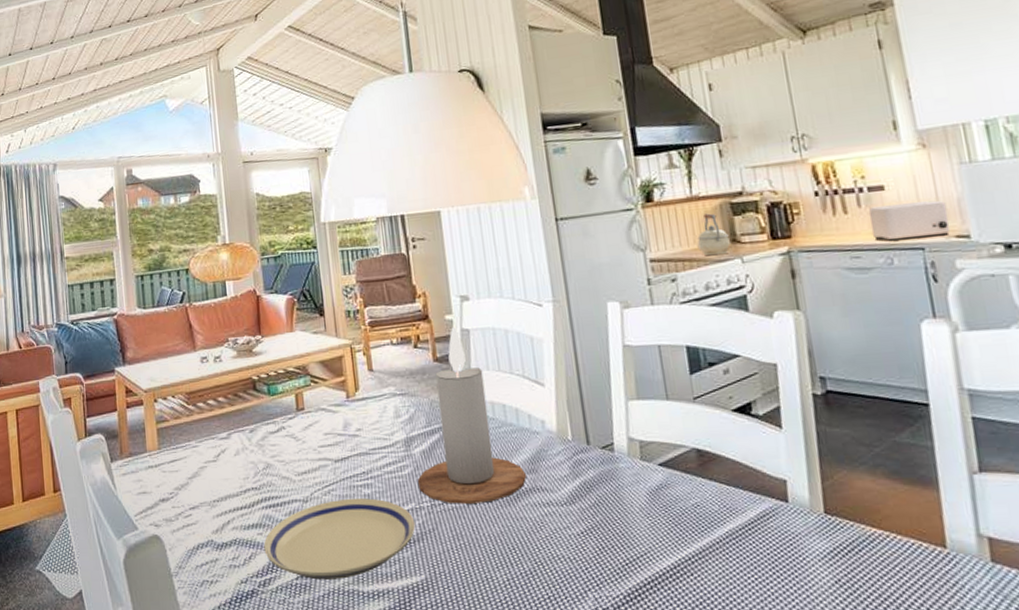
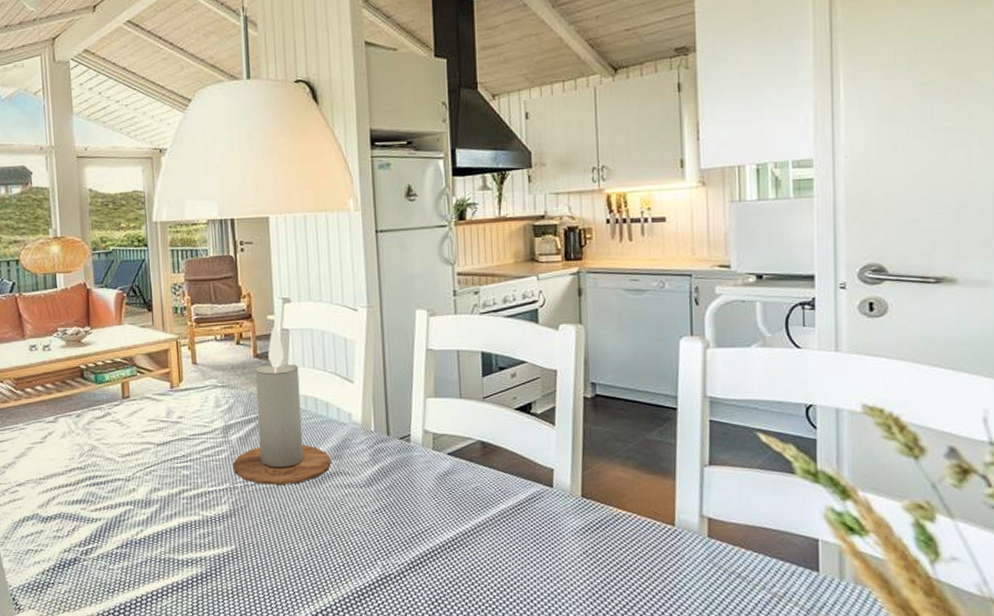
plate: present [264,498,416,580] -> none [87,478,229,549]
kettle: present [697,213,732,257] -> none [500,233,530,273]
toaster: present [869,200,951,243] -> none [650,233,715,268]

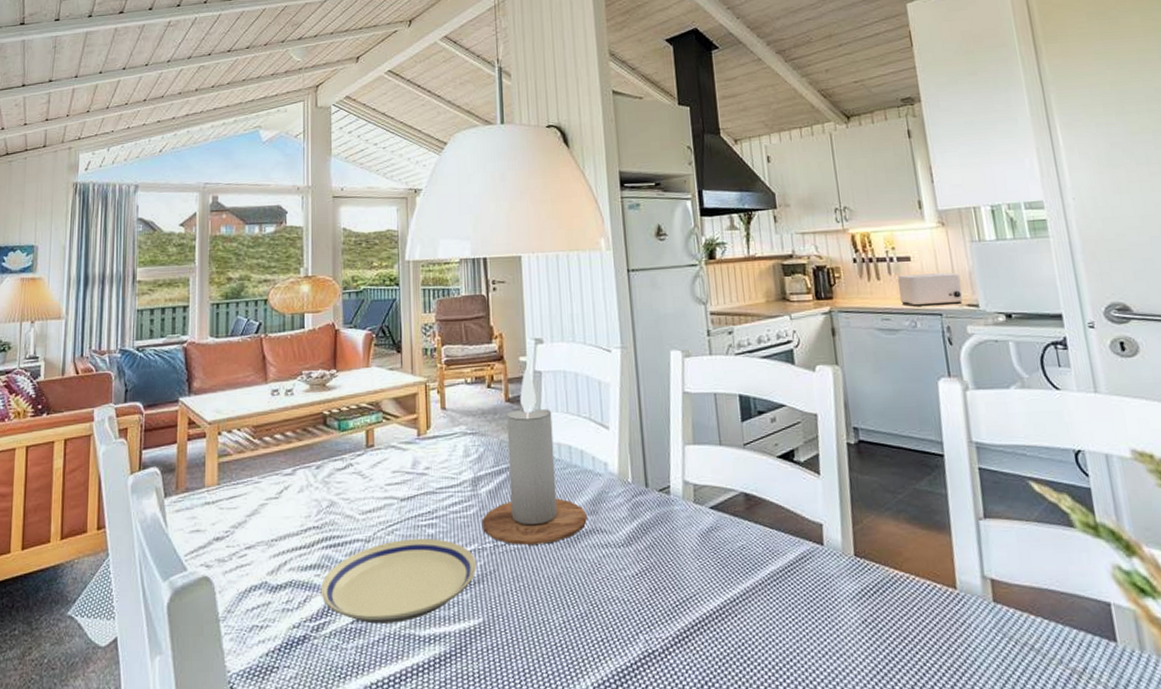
plate: none [87,478,229,549] -> present [320,538,477,624]
toaster: none [650,233,715,268] -> present [897,272,963,308]

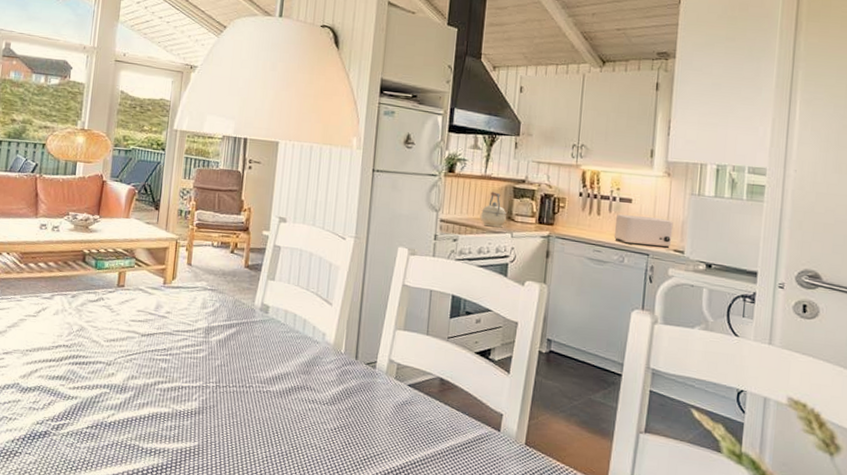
plate: present [320,538,477,624] -> none [63,367,199,435]
candle: present [481,369,587,545] -> none [208,242,300,392]
kettle: none [752,273,782,312] -> present [480,191,507,228]

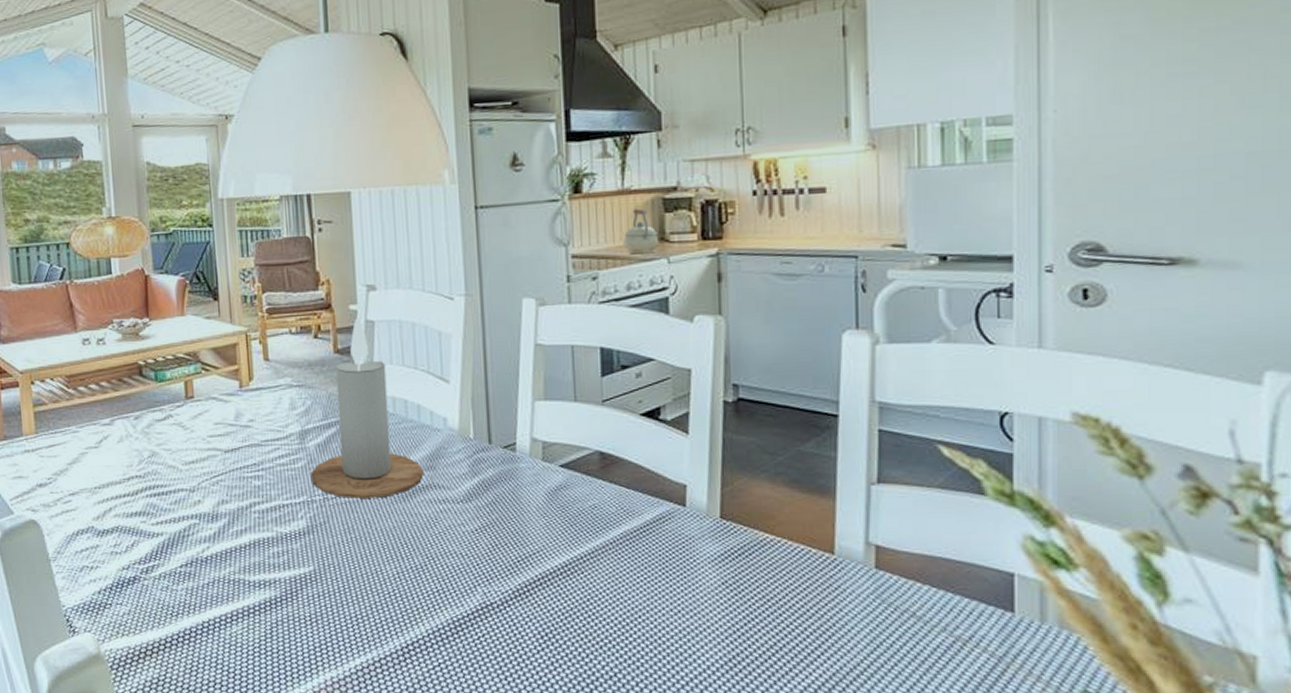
candle: none [208,242,300,392] -> present [310,318,424,498]
toaster: present [613,214,673,249] -> none [806,206,888,249]

